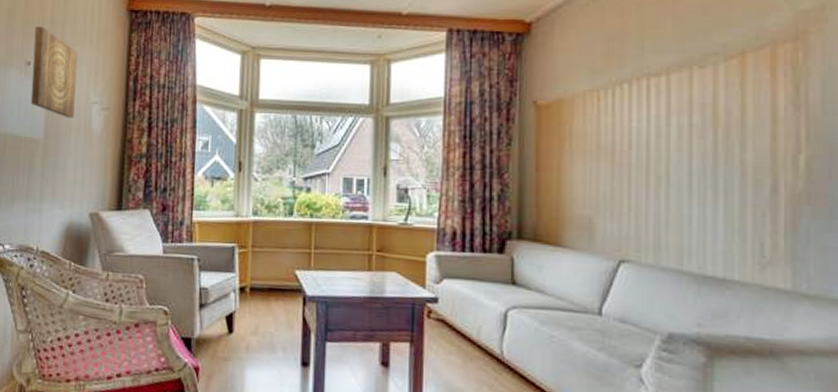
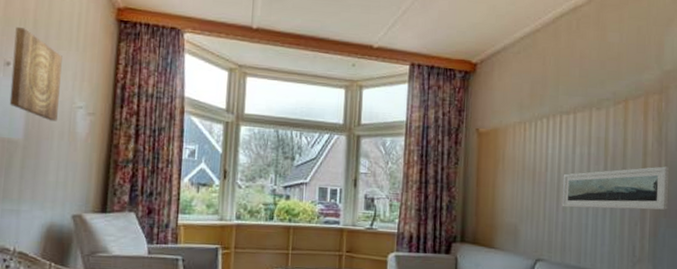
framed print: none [653,137,814,196] -> present [561,166,670,210]

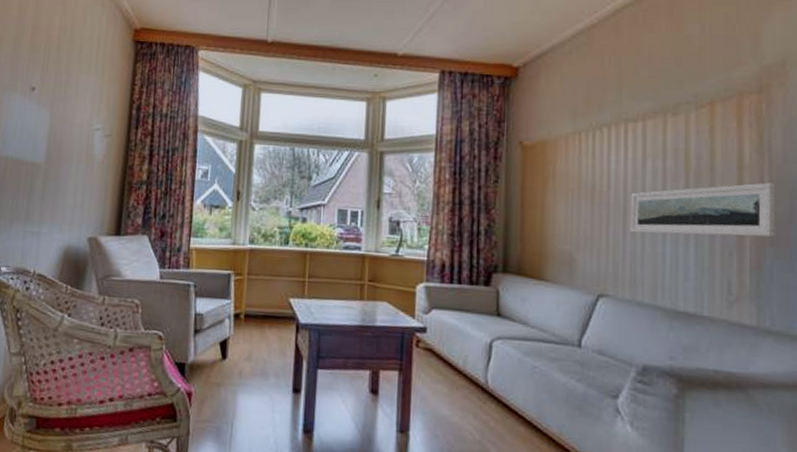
wall art: present [9,26,62,122] -> none [33,52,82,144]

